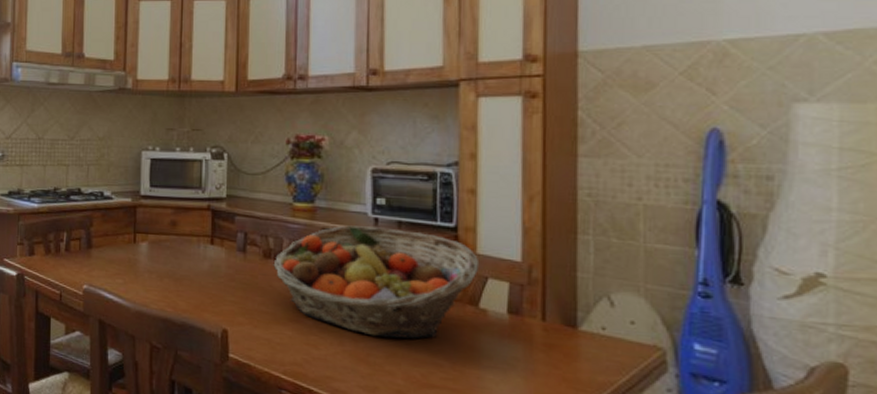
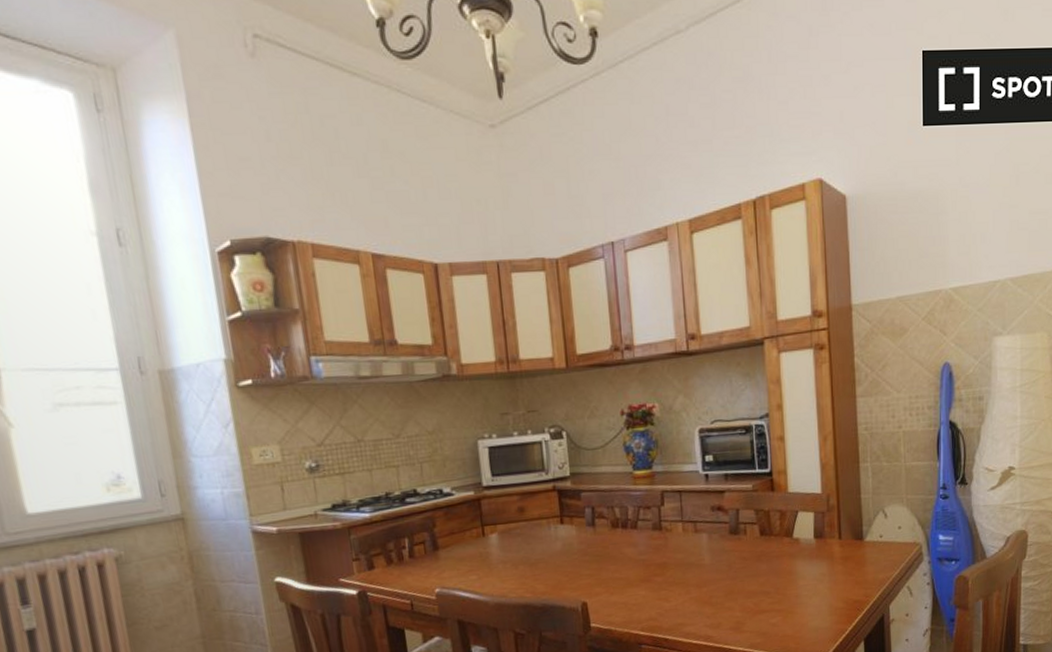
fruit basket: present [273,225,480,339] -> none [621,481,791,580]

